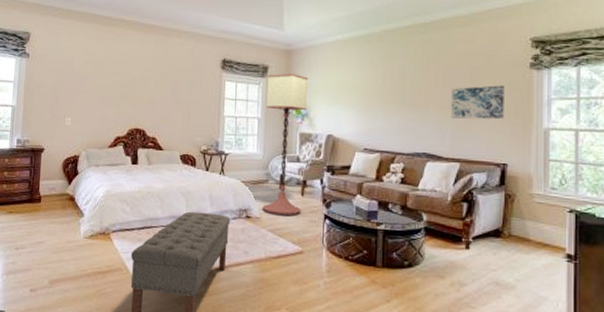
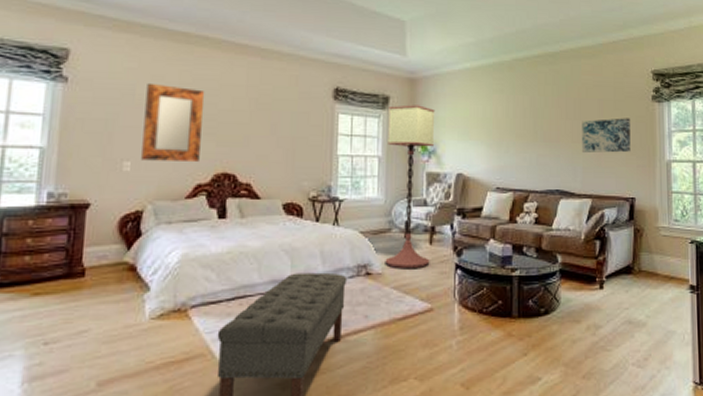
home mirror: none [78,57,123,119] -> present [141,82,205,161]

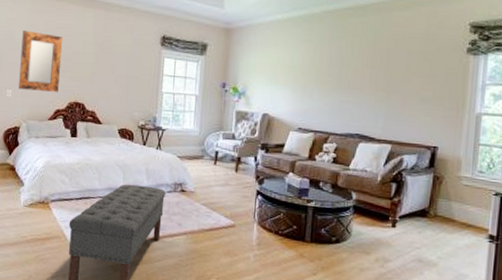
floor lamp: present [385,105,436,269] -> none [197,51,247,191]
wall art: present [582,118,631,154] -> none [386,69,440,103]

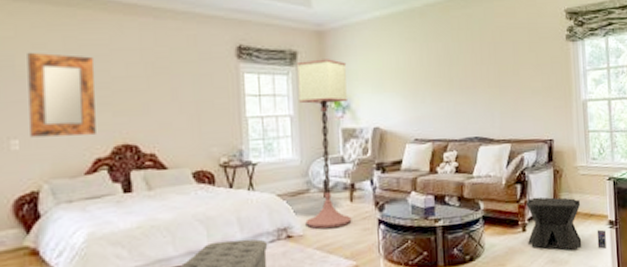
floor lamp: none [197,51,247,191] -> present [297,59,352,229]
side table: none [395,197,483,261] -> present [526,196,606,250]

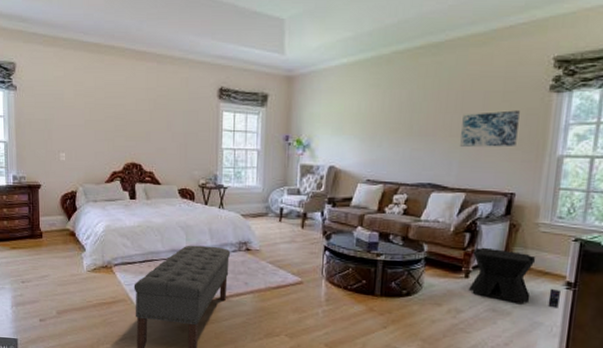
home mirror: present [27,52,96,137] -> none [71,88,115,153]
floor lamp: present [297,59,352,229] -> none [262,102,311,248]
wall art: none [497,59,547,98] -> present [460,110,520,148]

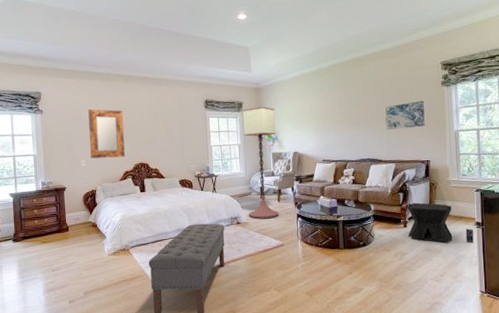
home mirror: none [71,88,115,153] -> present [88,109,125,159]
floor lamp: none [262,102,311,248] -> present [243,106,279,219]

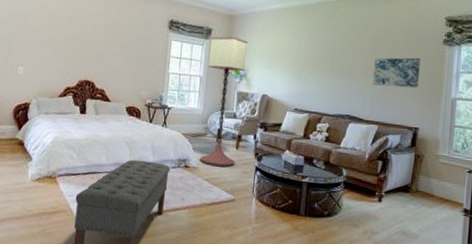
home mirror: present [88,109,125,159] -> none [30,10,76,70]
side table: present [407,202,474,243] -> none [381,174,459,233]

